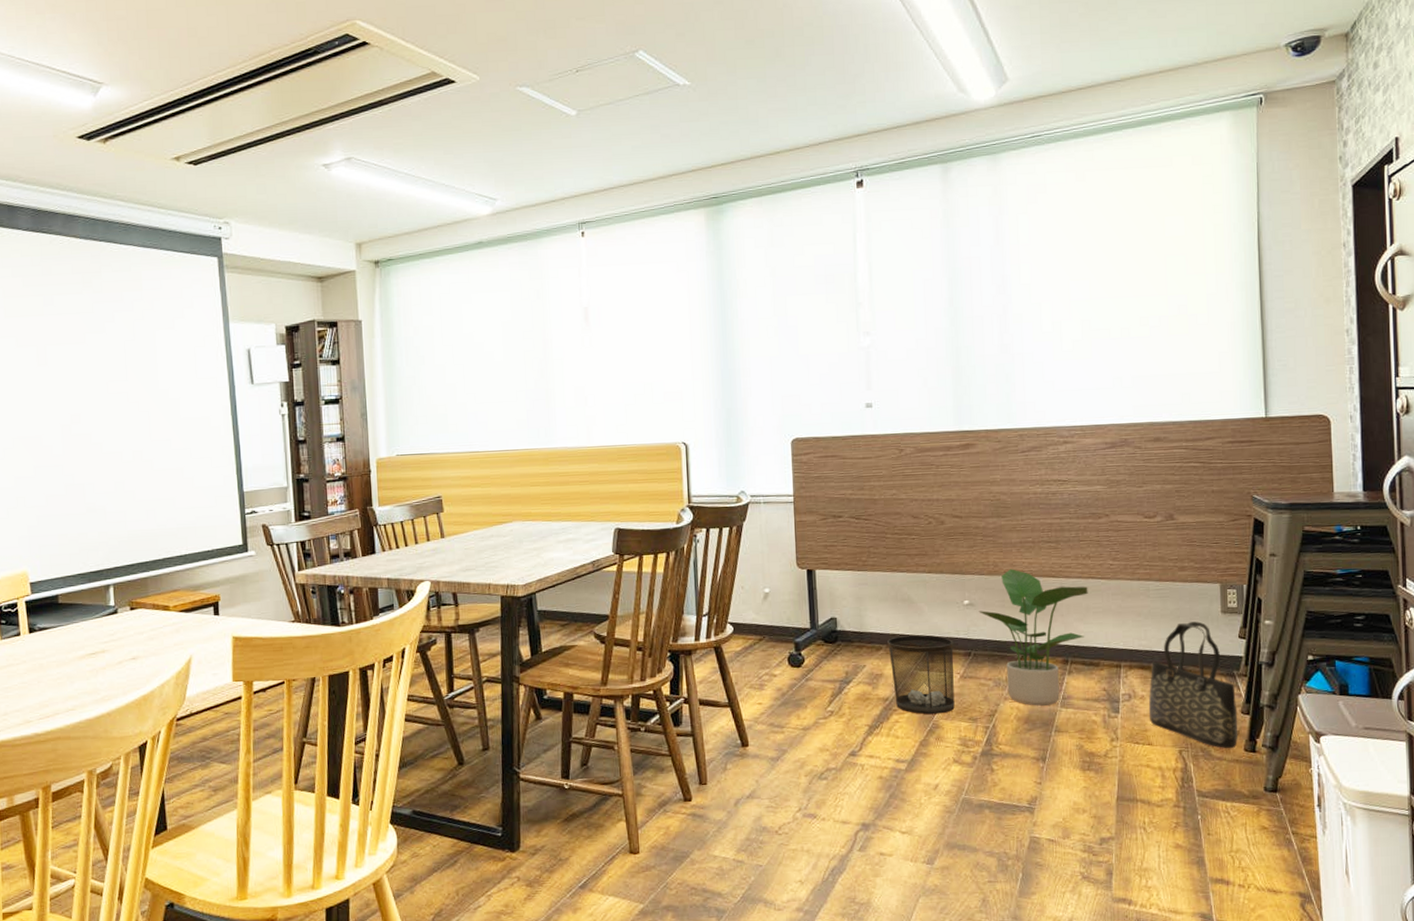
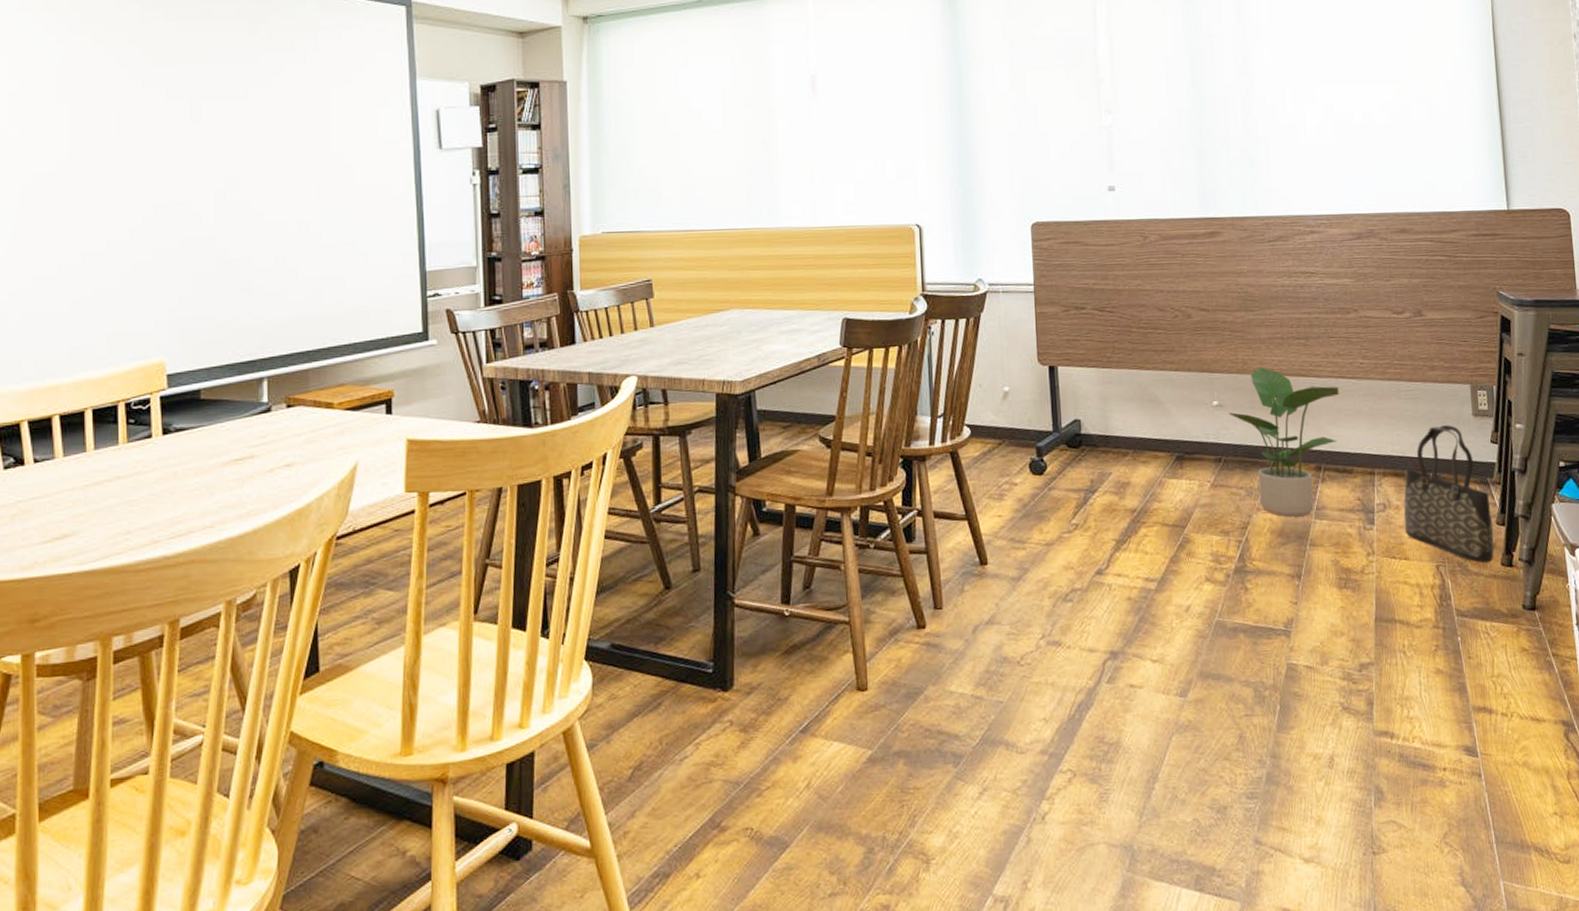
waste bin: present [887,635,955,715] -> none [1134,439,1206,528]

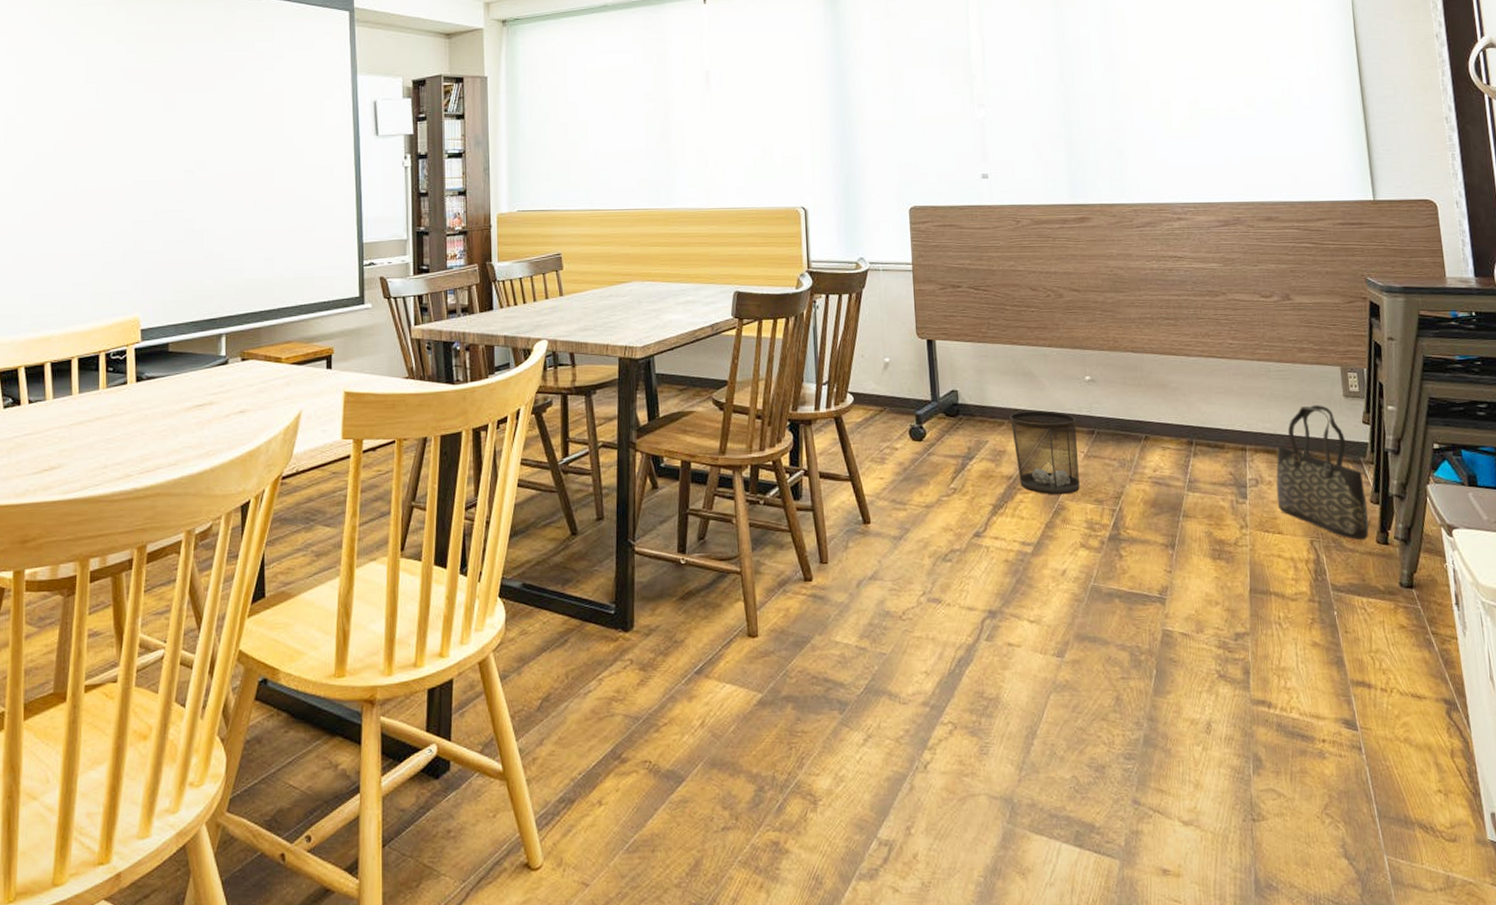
waste bin: none [1134,439,1206,528] -> present [1010,411,1080,495]
potted plant: present [1228,367,1339,517] -> none [1100,345,1209,489]

